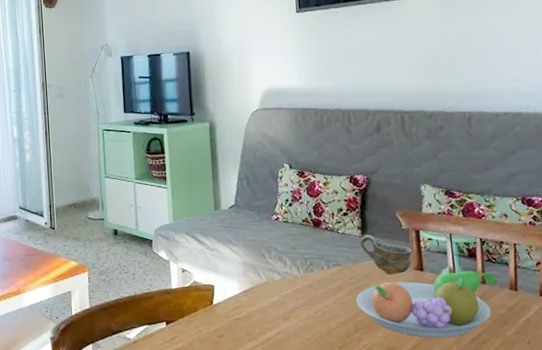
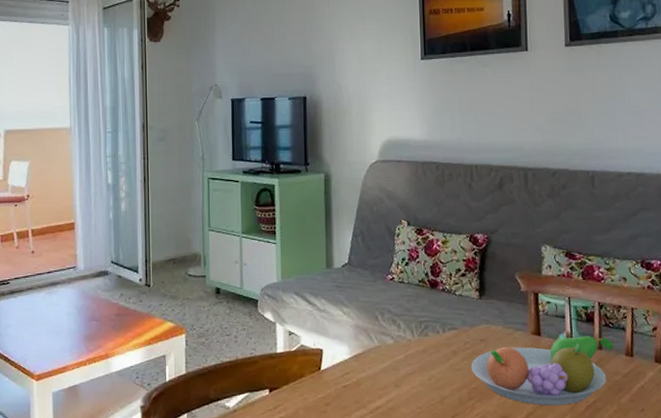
cup: present [360,234,412,274] -> none [478,297,530,339]

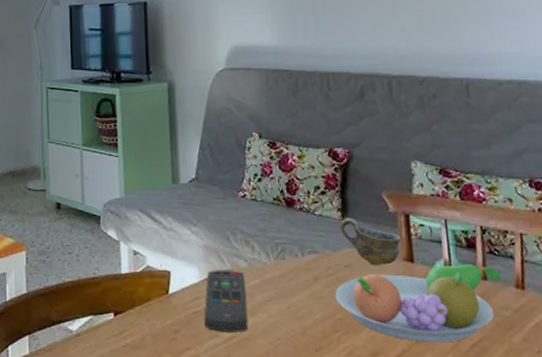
remote control: none [353,347,393,404] -> present [204,270,249,332]
cup: none [478,297,530,339] -> present [340,217,401,265]

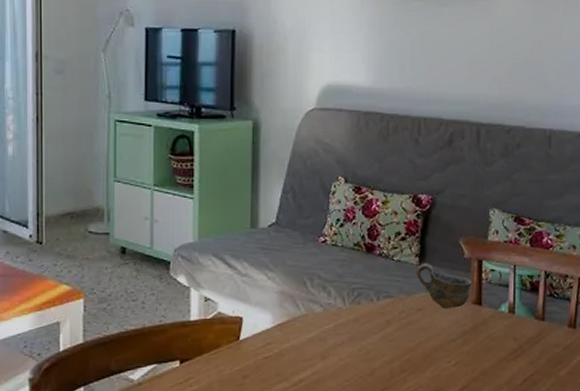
remote control: present [204,270,249,332] -> none [274,315,319,376]
fruit bowl: present [334,264,501,343] -> none [405,306,557,379]

